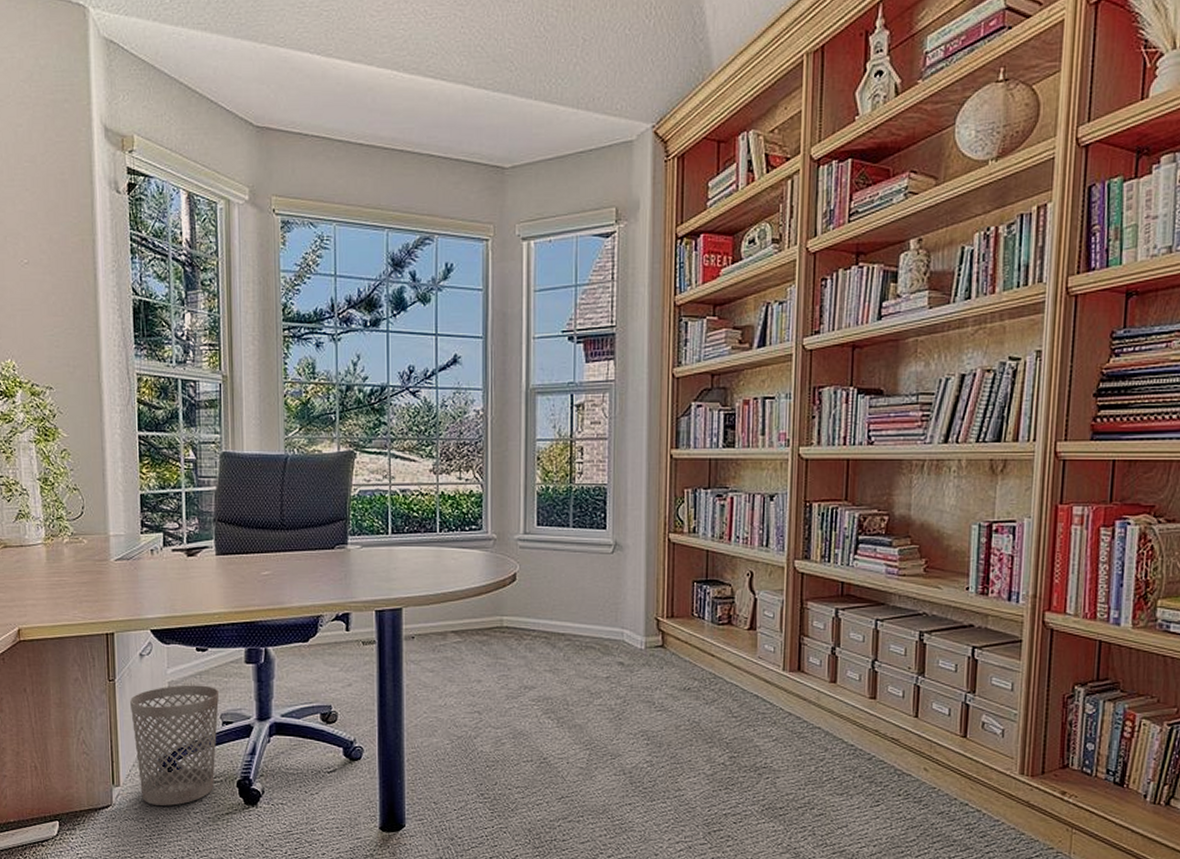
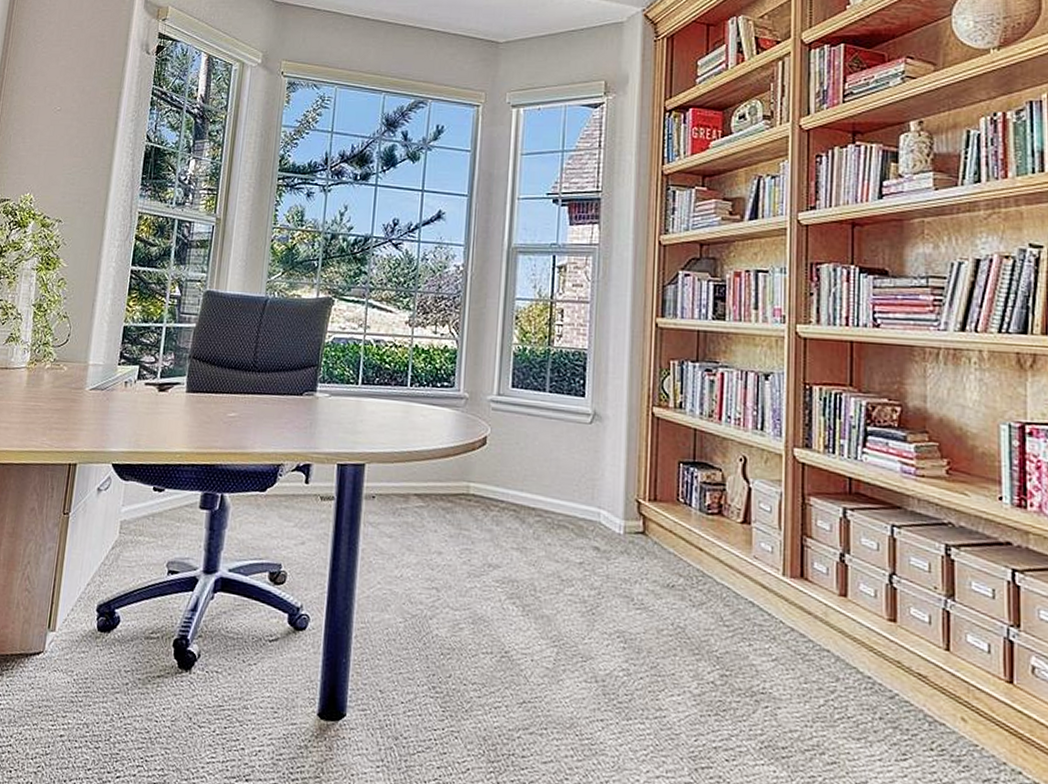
wastebasket: present [130,684,219,806] -> none [75,525,169,661]

